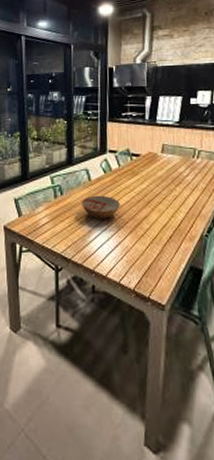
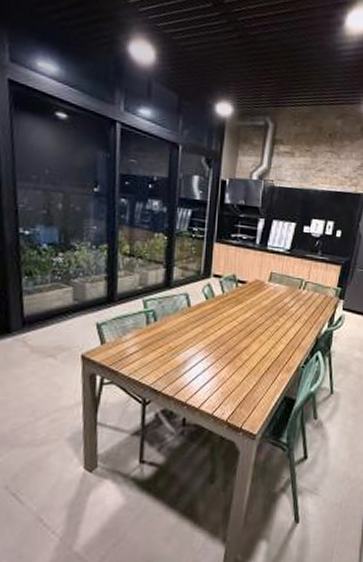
bowl: present [81,195,120,219] -> none [177,323,220,349]

